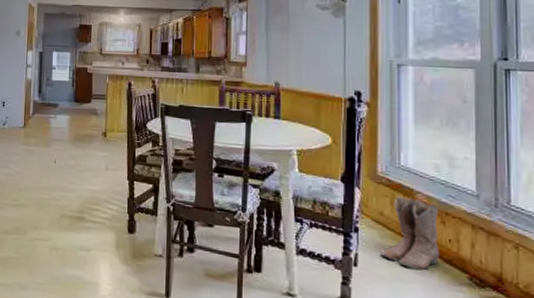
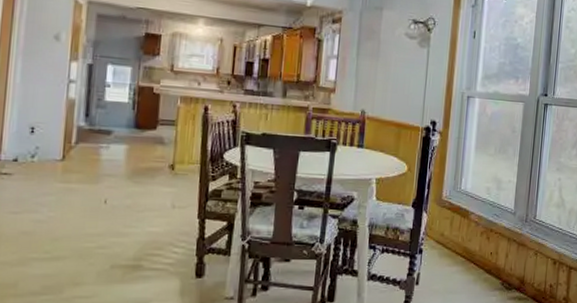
boots: present [380,194,440,270] -> none [438,216,486,282]

